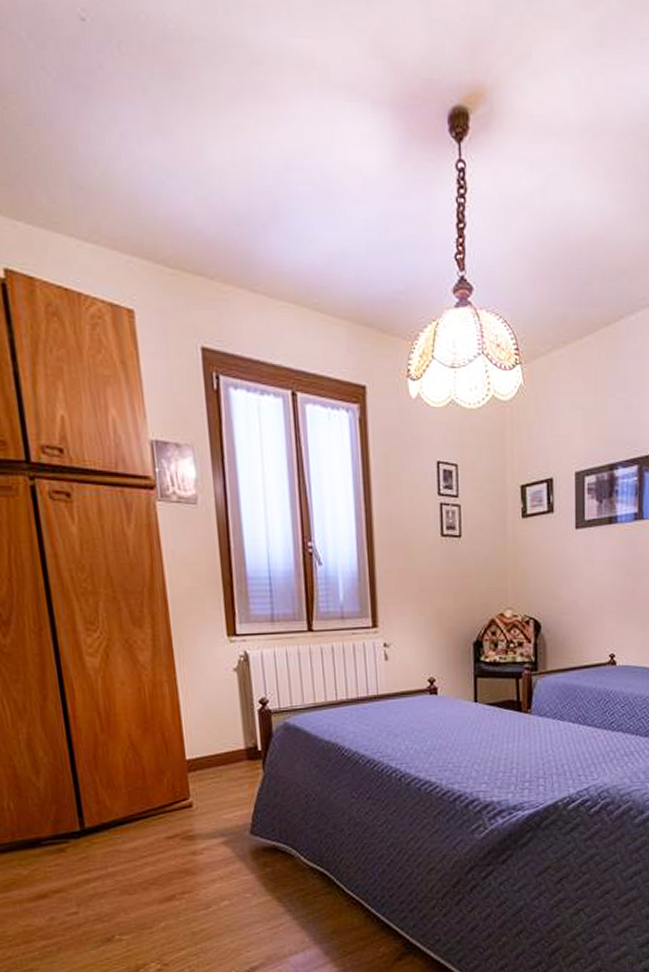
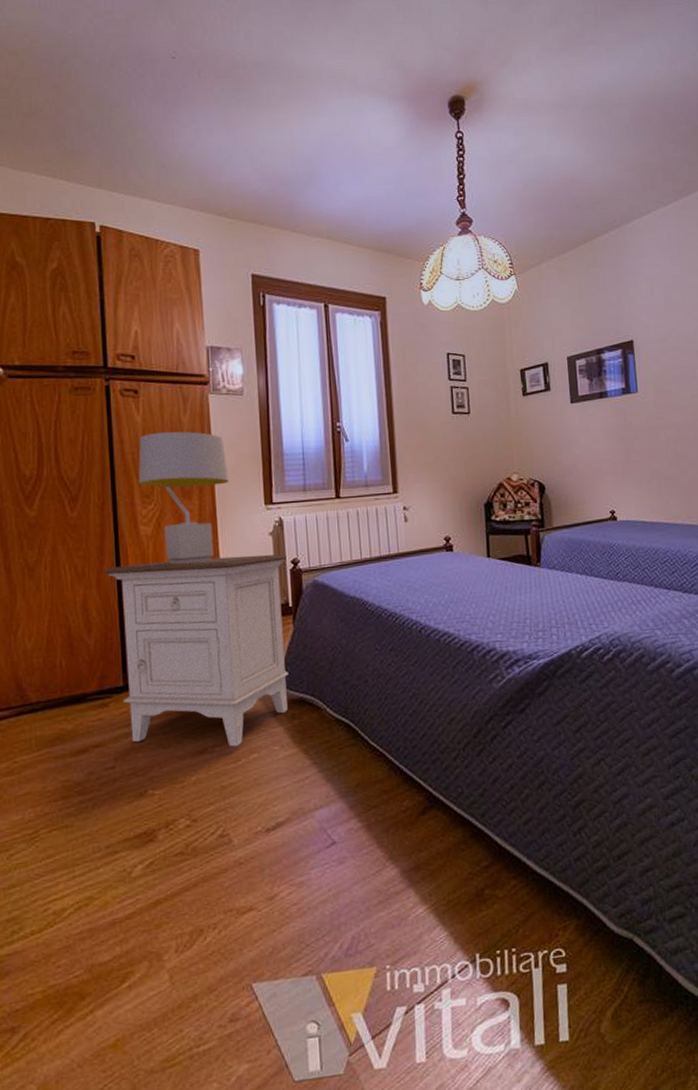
nightstand: none [47,693,260,894] -> present [103,554,289,747]
table lamp: none [76,545,186,701] -> present [138,431,230,564]

